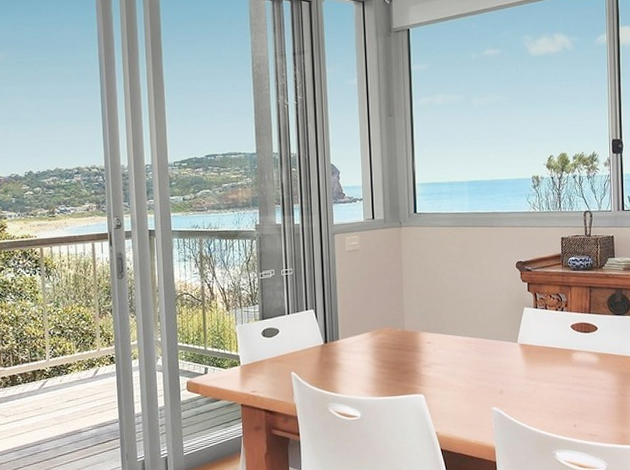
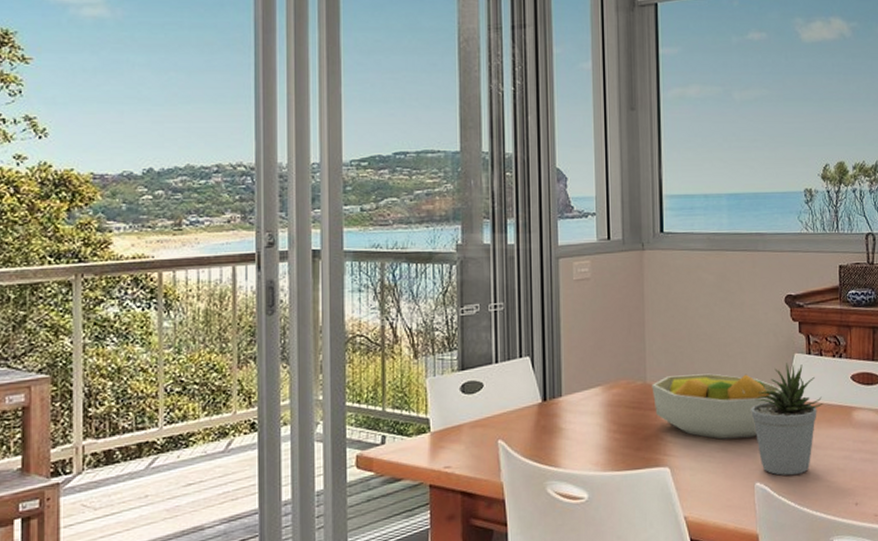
fruit bowl: none [409,323,515,374] -> present [651,373,783,440]
potted plant: none [488,315,548,403] -> present [751,363,823,476]

